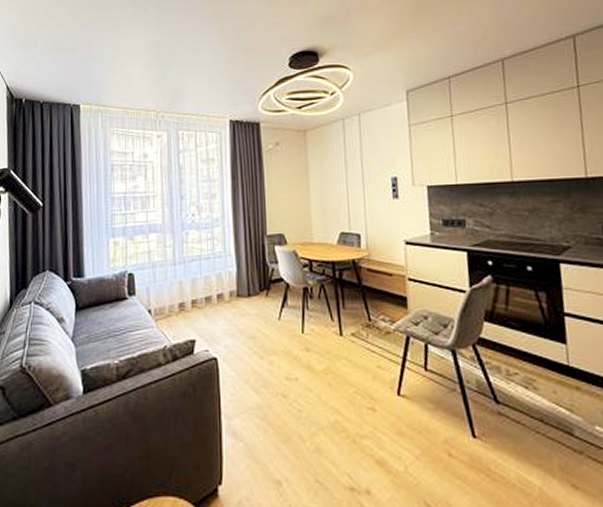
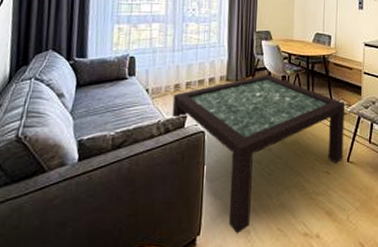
coffee table: none [178,286,392,485] -> present [171,74,344,234]

